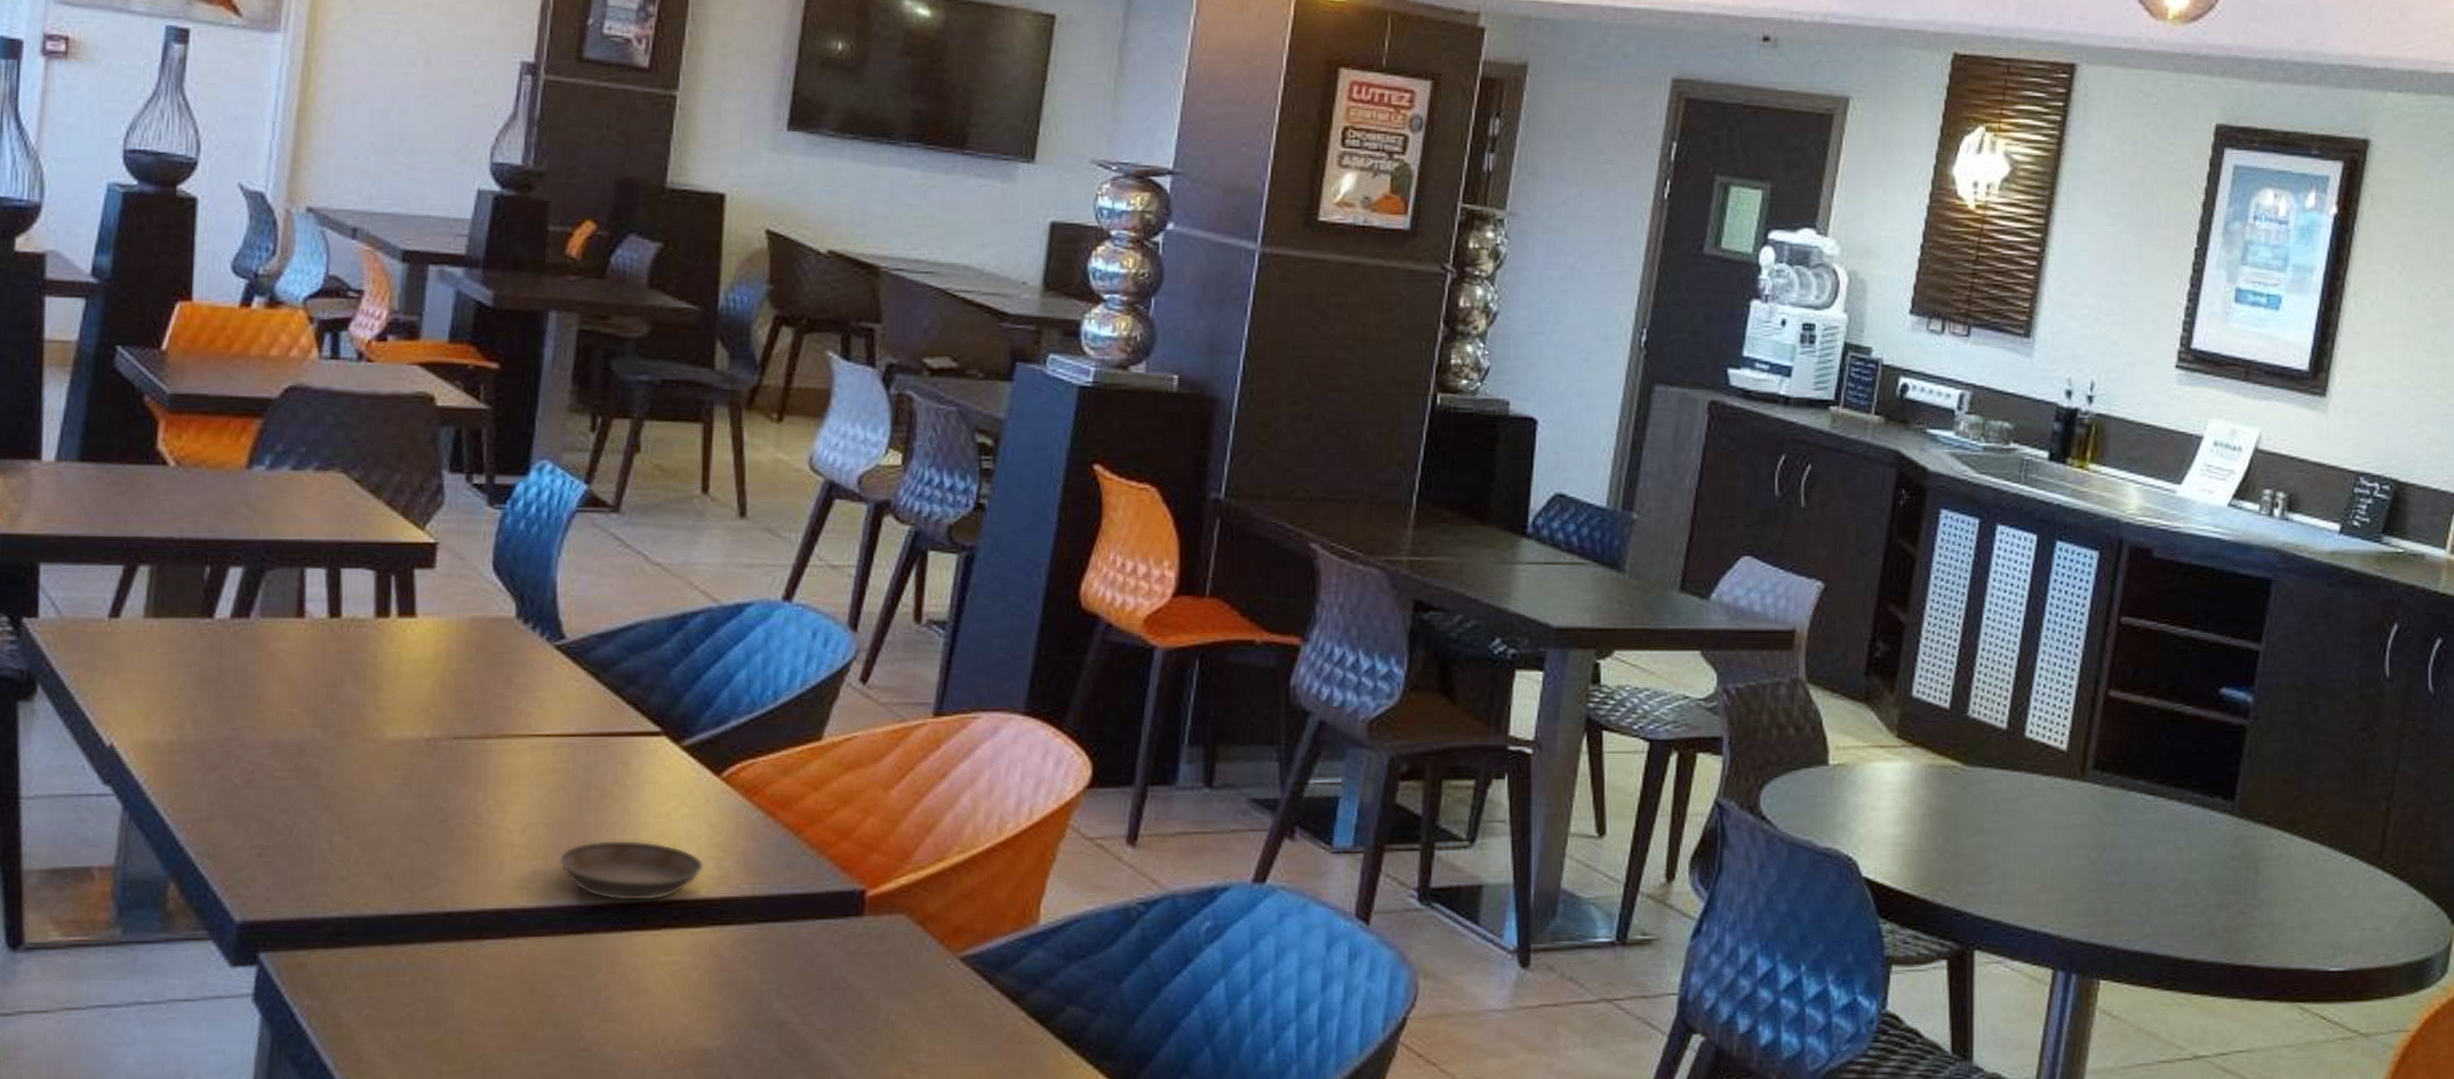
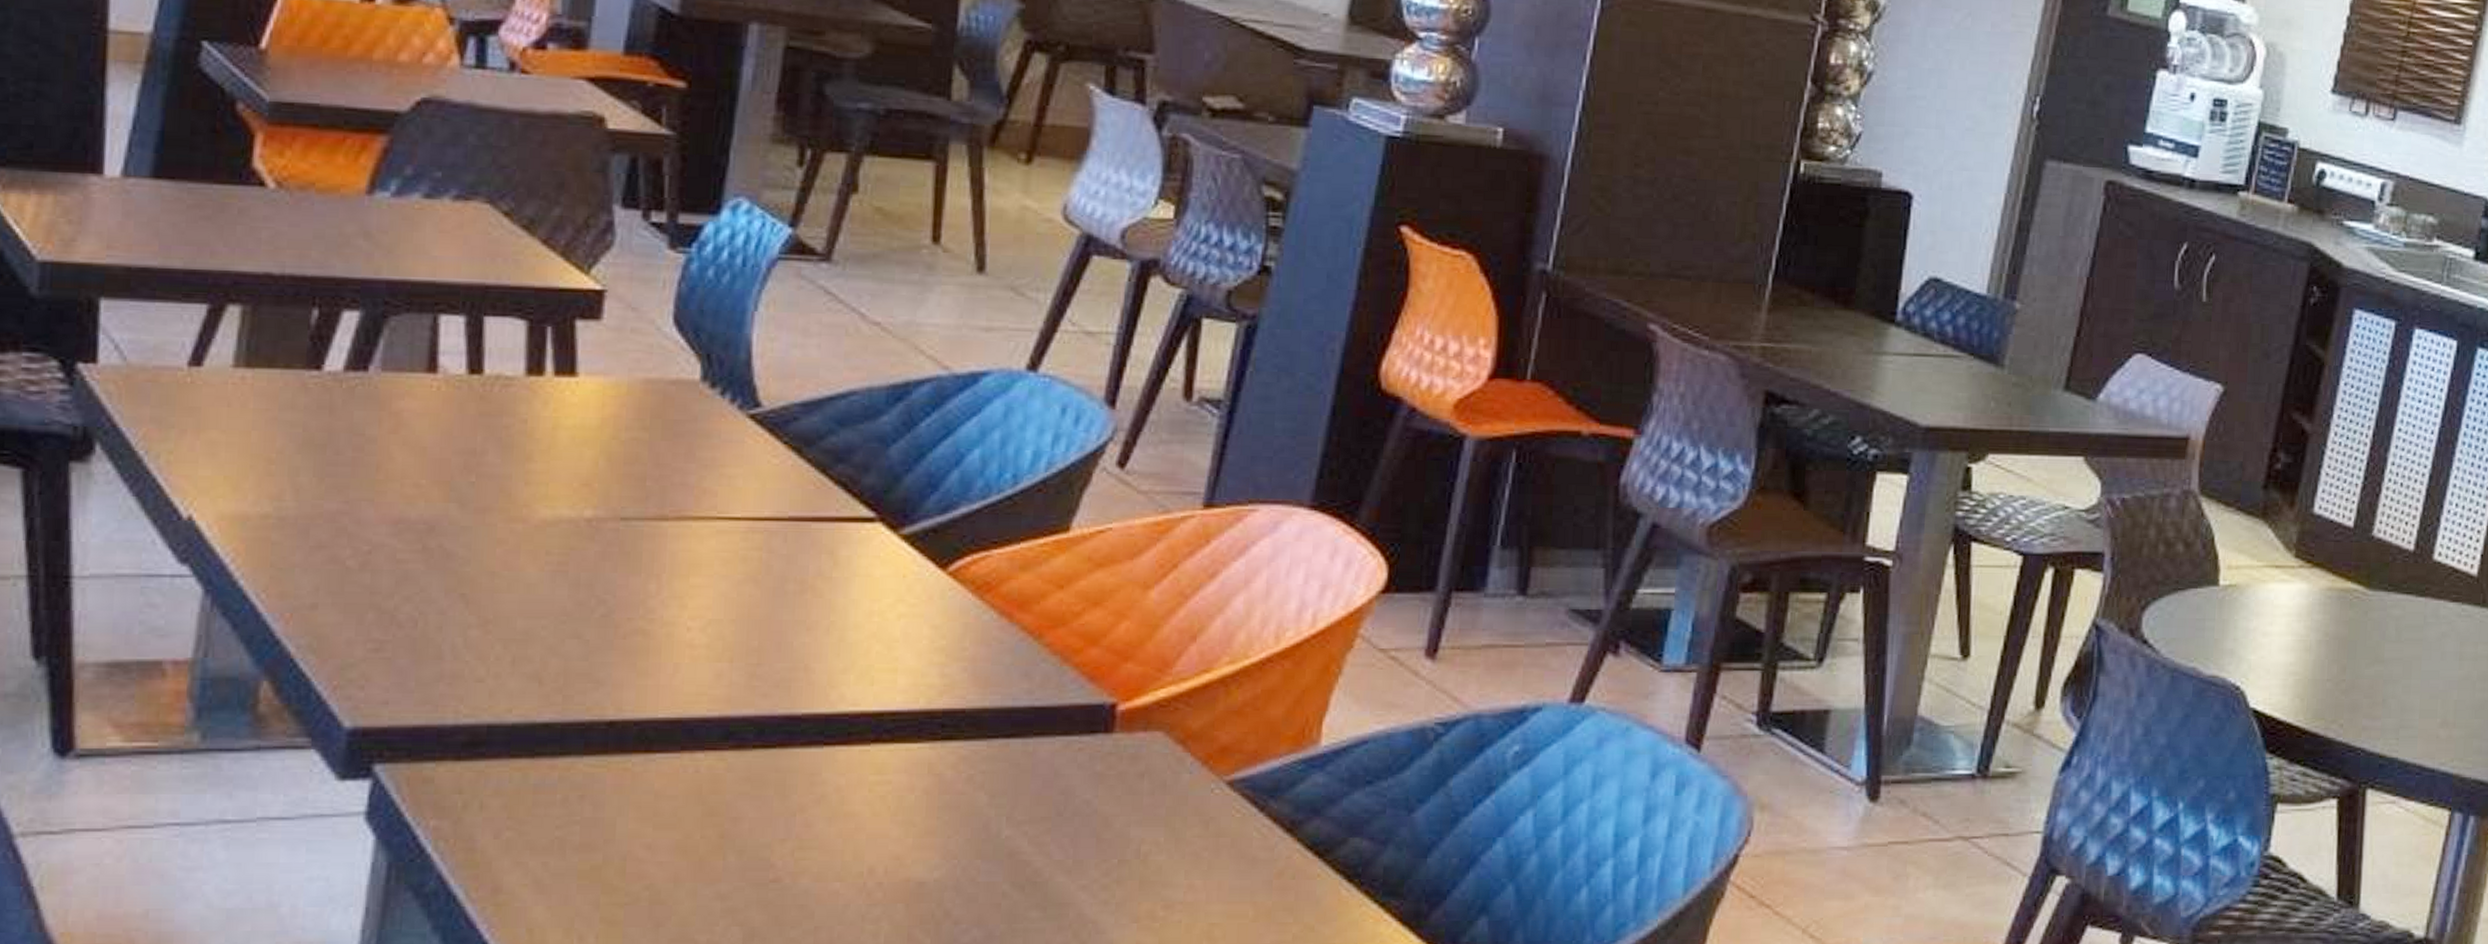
saucer: present [559,840,704,901] -> none [748,640,924,712]

